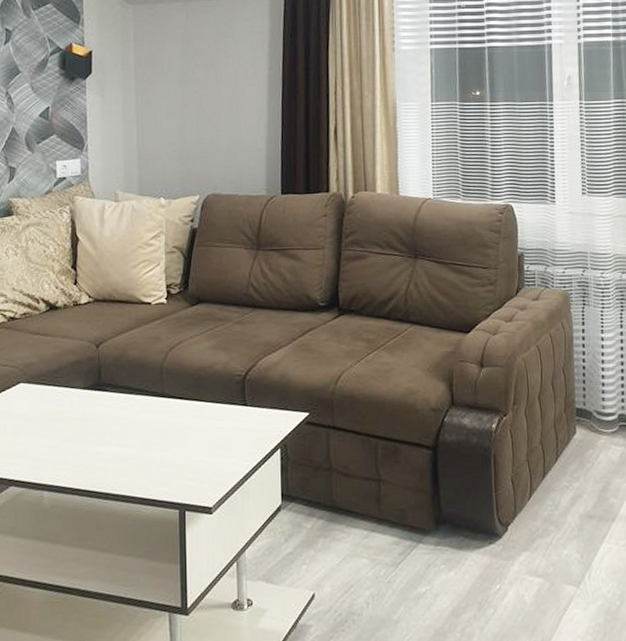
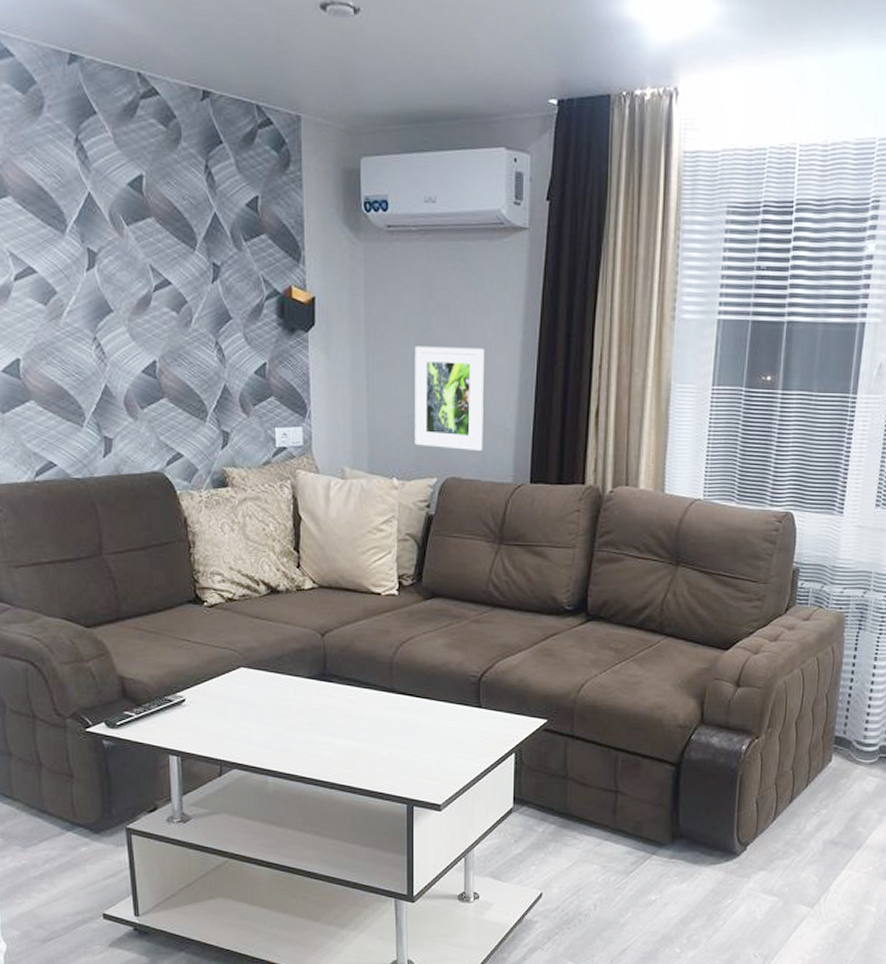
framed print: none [177,83,239,170] -> present [414,346,484,451]

